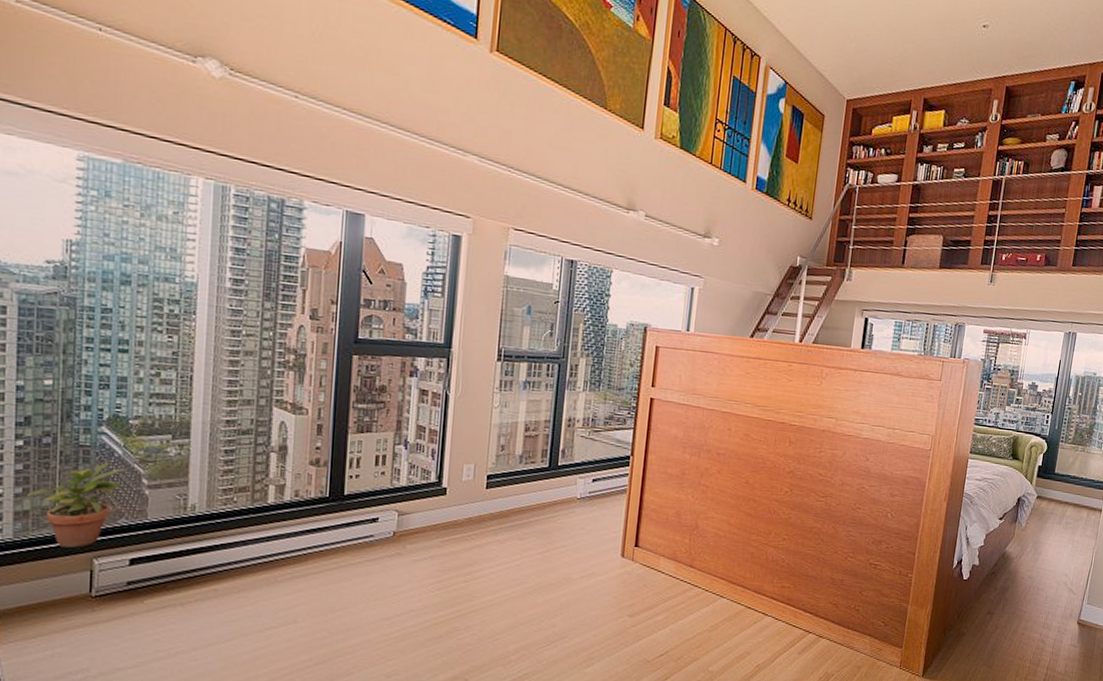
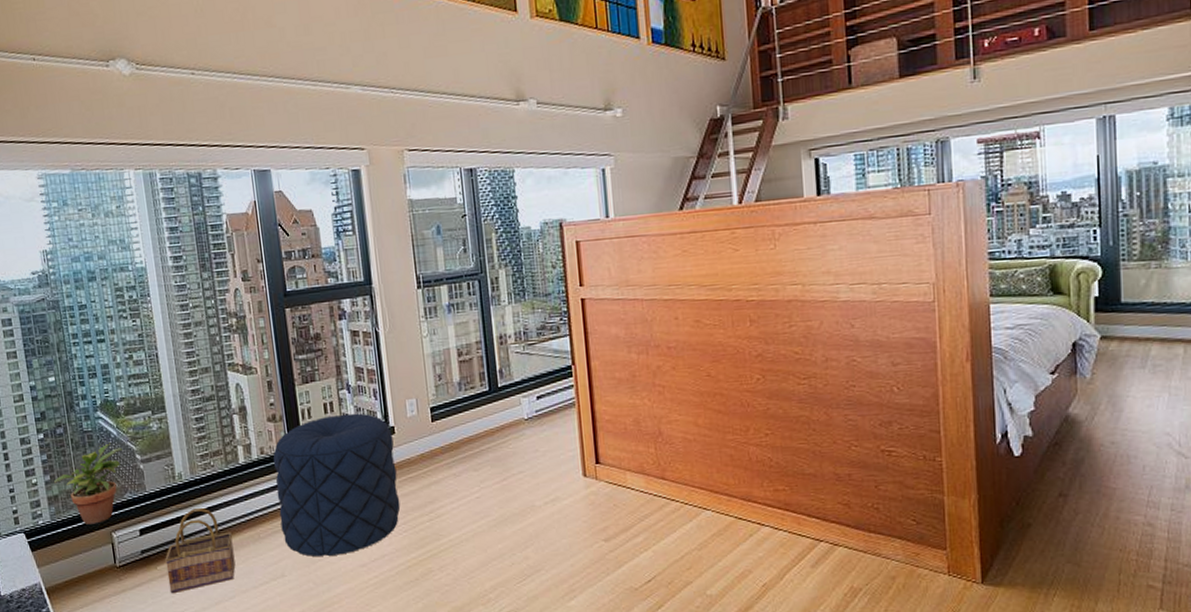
basket: none [154,543,245,631] -> present [164,507,236,594]
pouf: none [303,468,443,607] -> present [273,413,401,557]

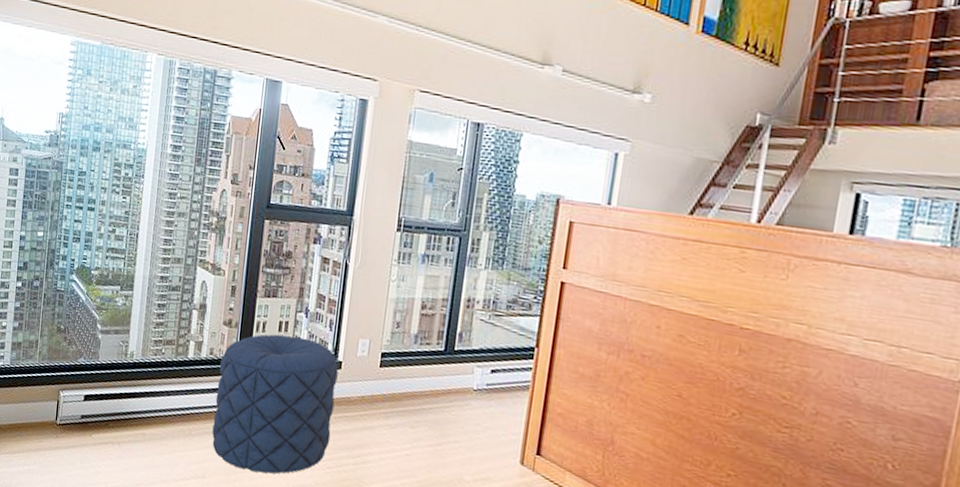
potted plant: present [53,441,122,525] -> none [20,305,87,379]
basket: present [164,507,236,594] -> none [98,389,167,467]

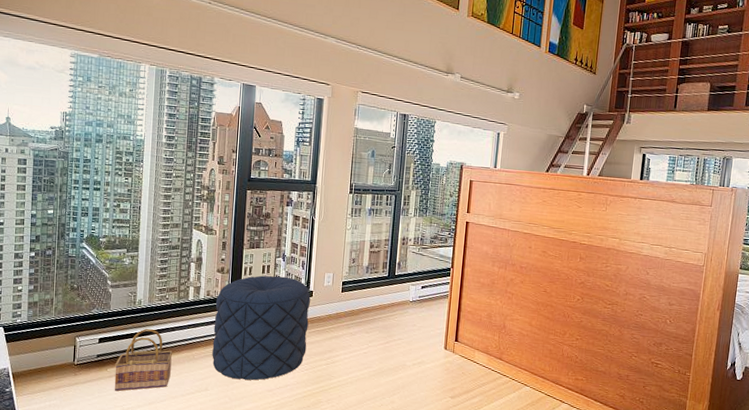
basket: none [98,389,167,467] -> present [114,328,173,392]

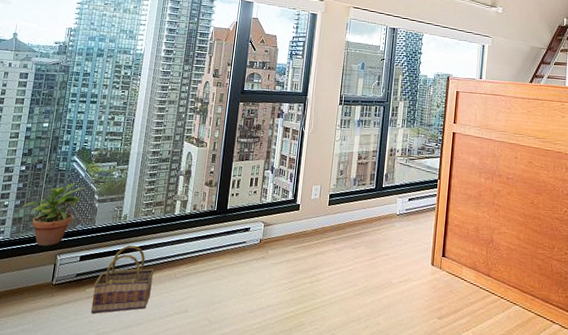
potted plant: none [35,267,97,329] -> present [21,181,85,246]
pouf: present [212,275,311,380] -> none [194,188,297,301]

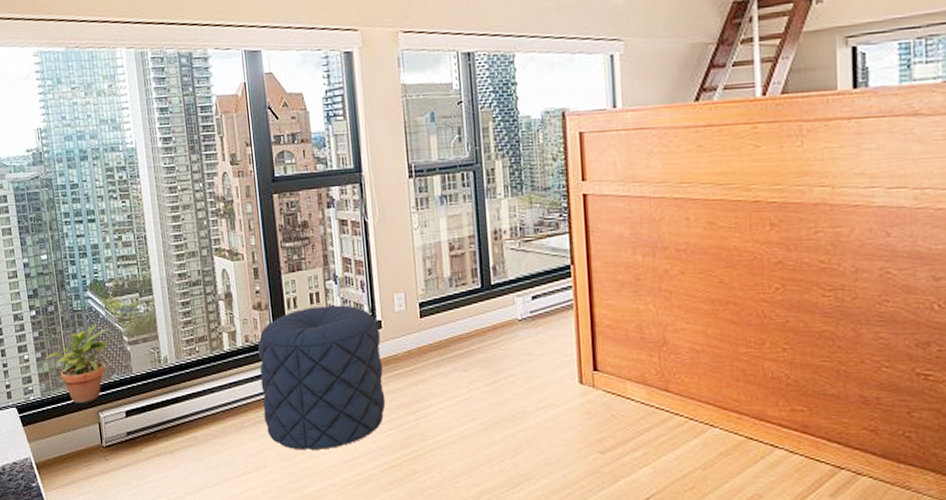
basket: present [90,245,155,314] -> none [149,392,219,478]
pouf: none [194,188,297,301] -> present [257,305,386,450]

